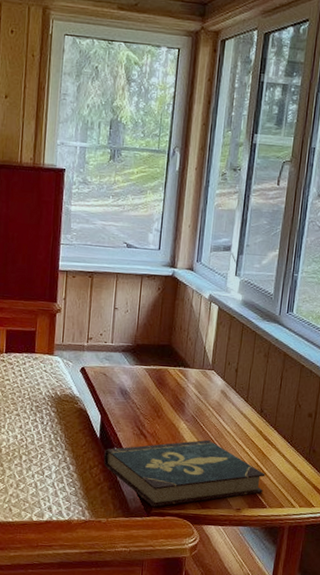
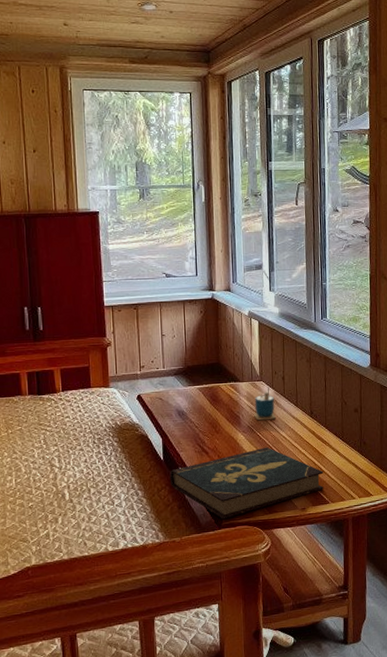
cup: none [200,376,224,413] -> present [254,386,276,421]

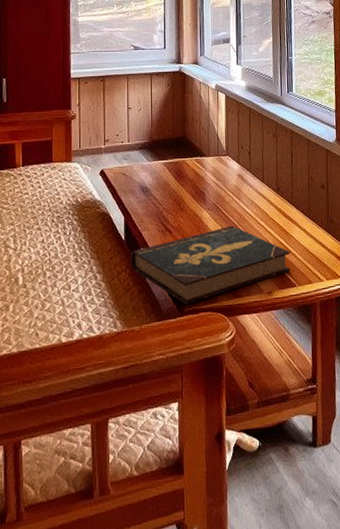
cup: present [254,386,276,421] -> none [220,160,242,198]

